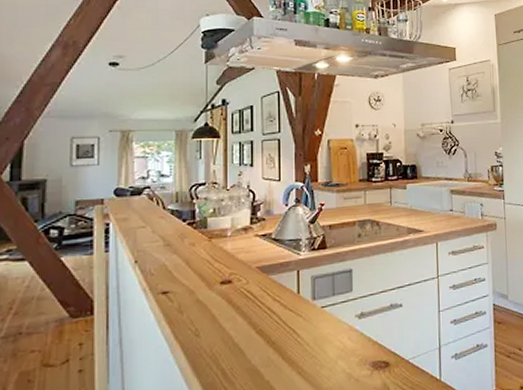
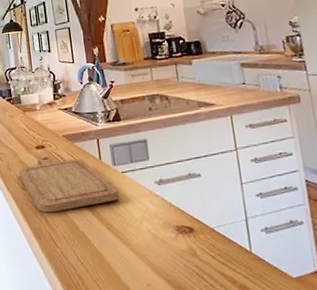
chopping board: none [193,292,316,364] -> present [18,156,120,213]

